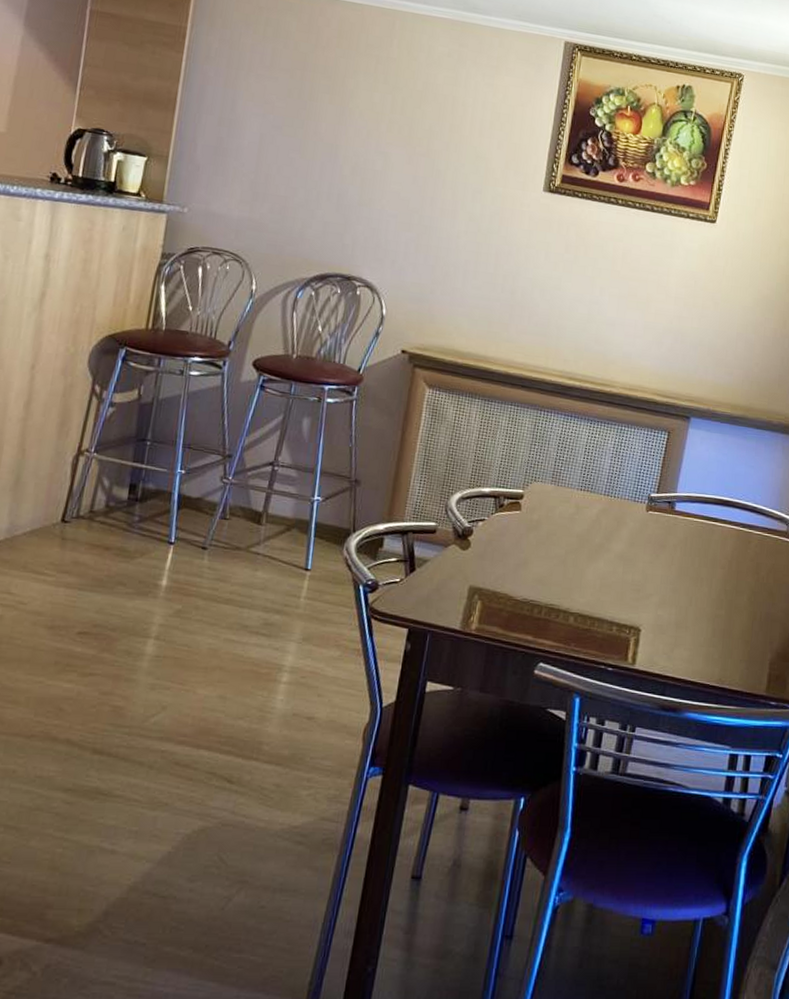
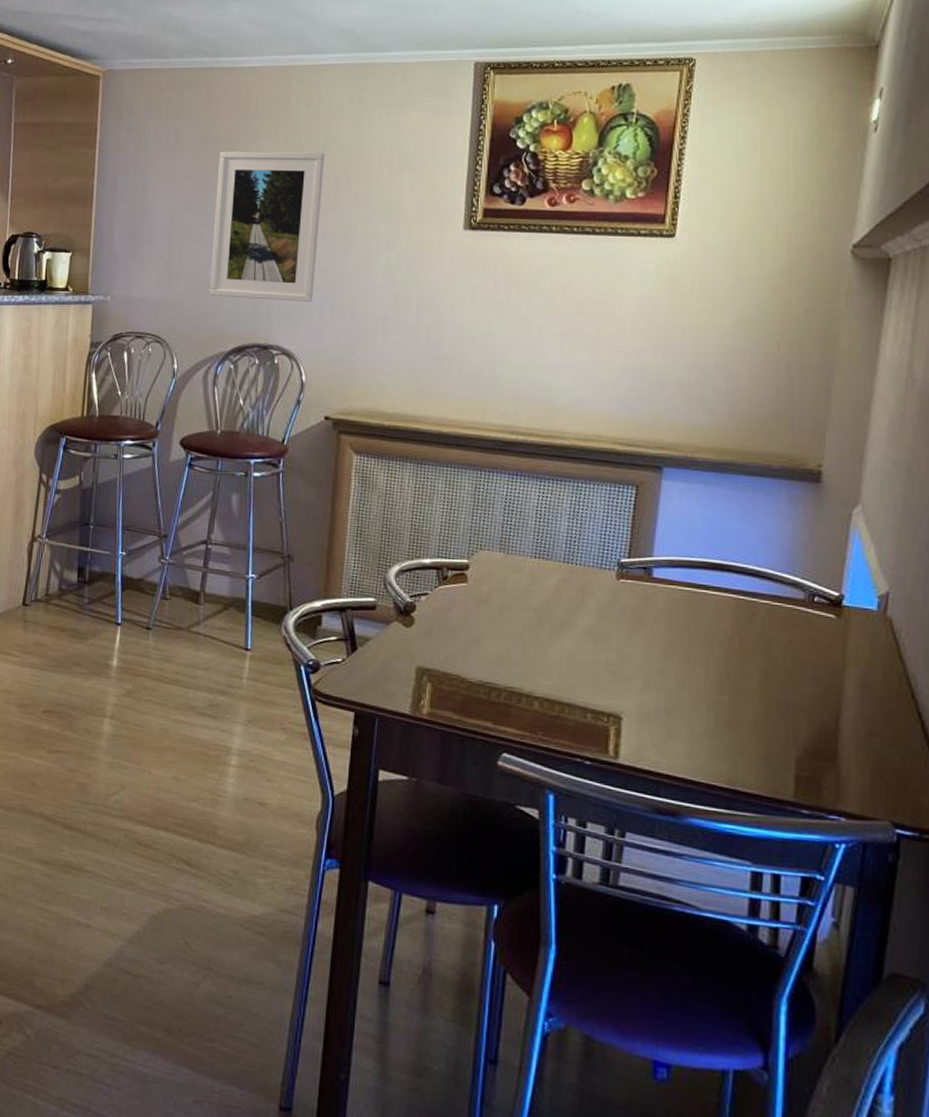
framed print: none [295,80,422,241] -> present [210,151,325,303]

